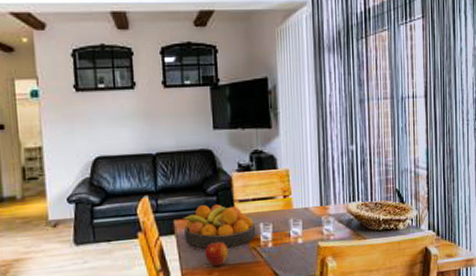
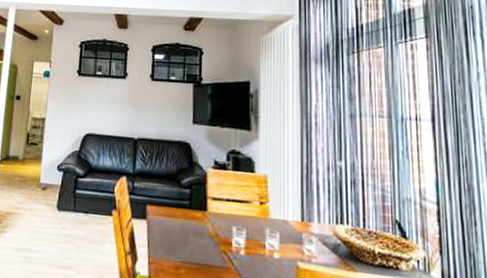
fruit bowl: present [183,204,256,248] -> none [155,195,228,246]
apple: present [205,240,229,266] -> none [173,234,198,262]

